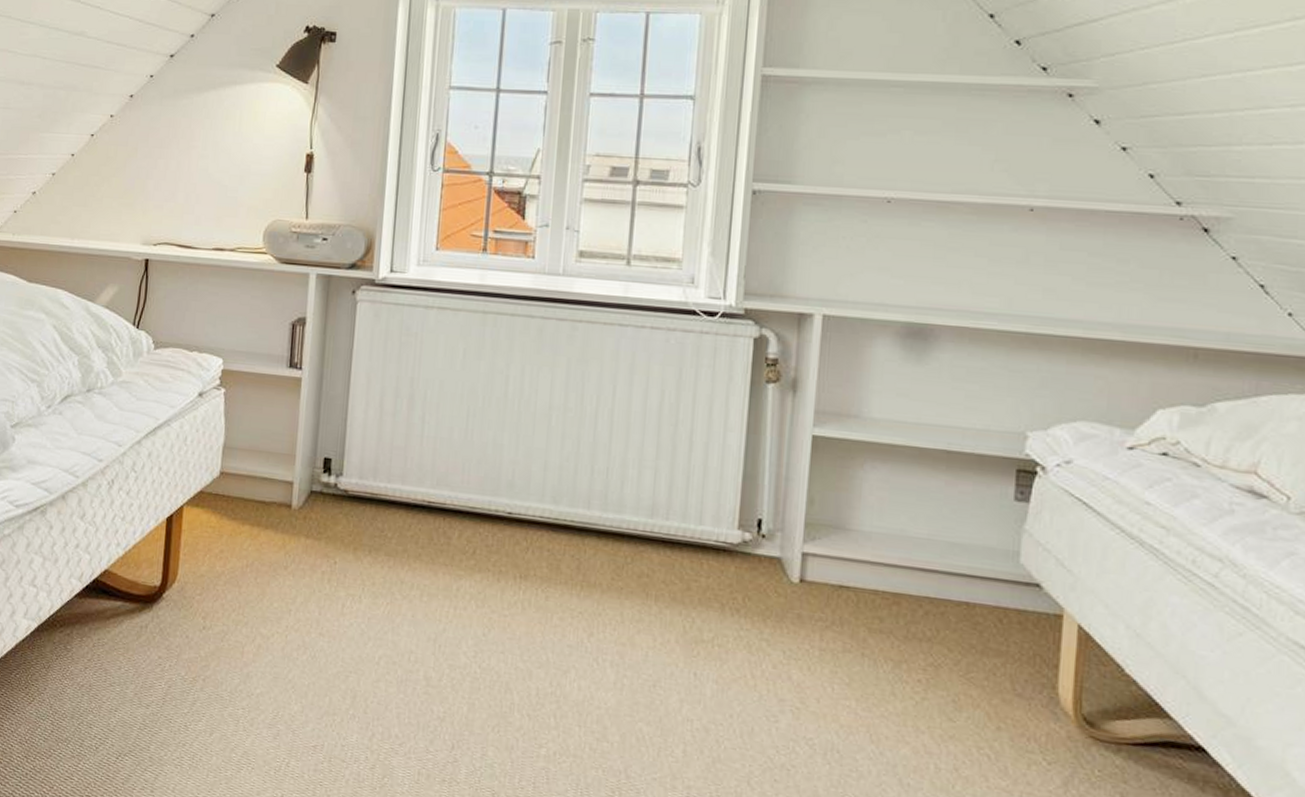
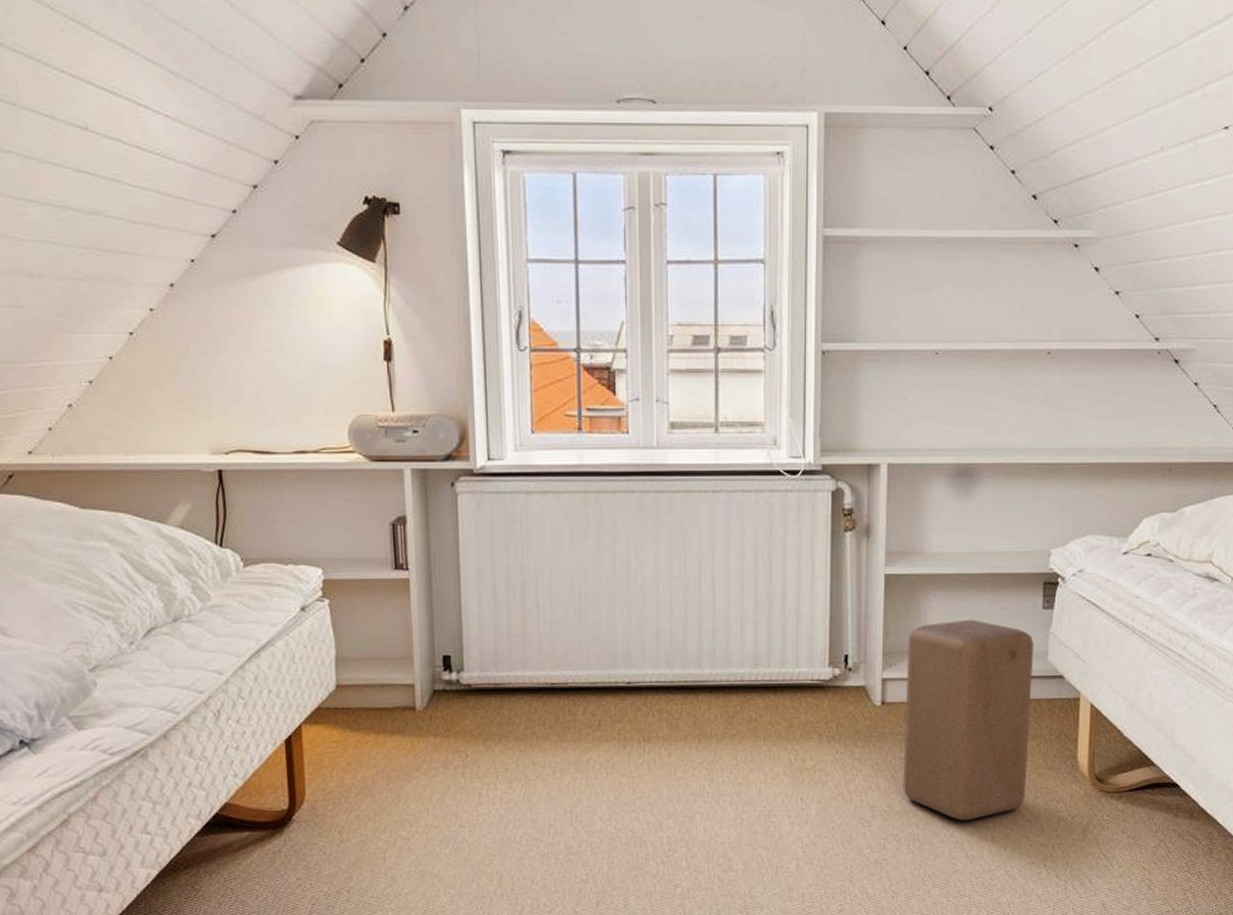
stool: none [821,498,1002,740] -> present [903,619,1035,821]

